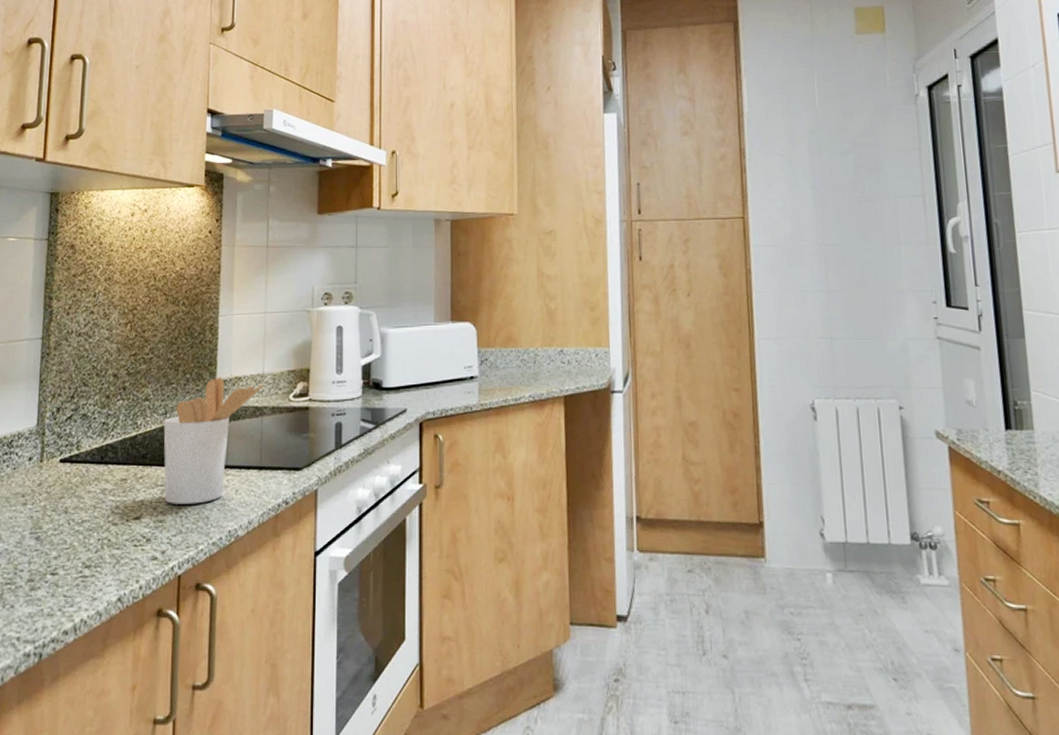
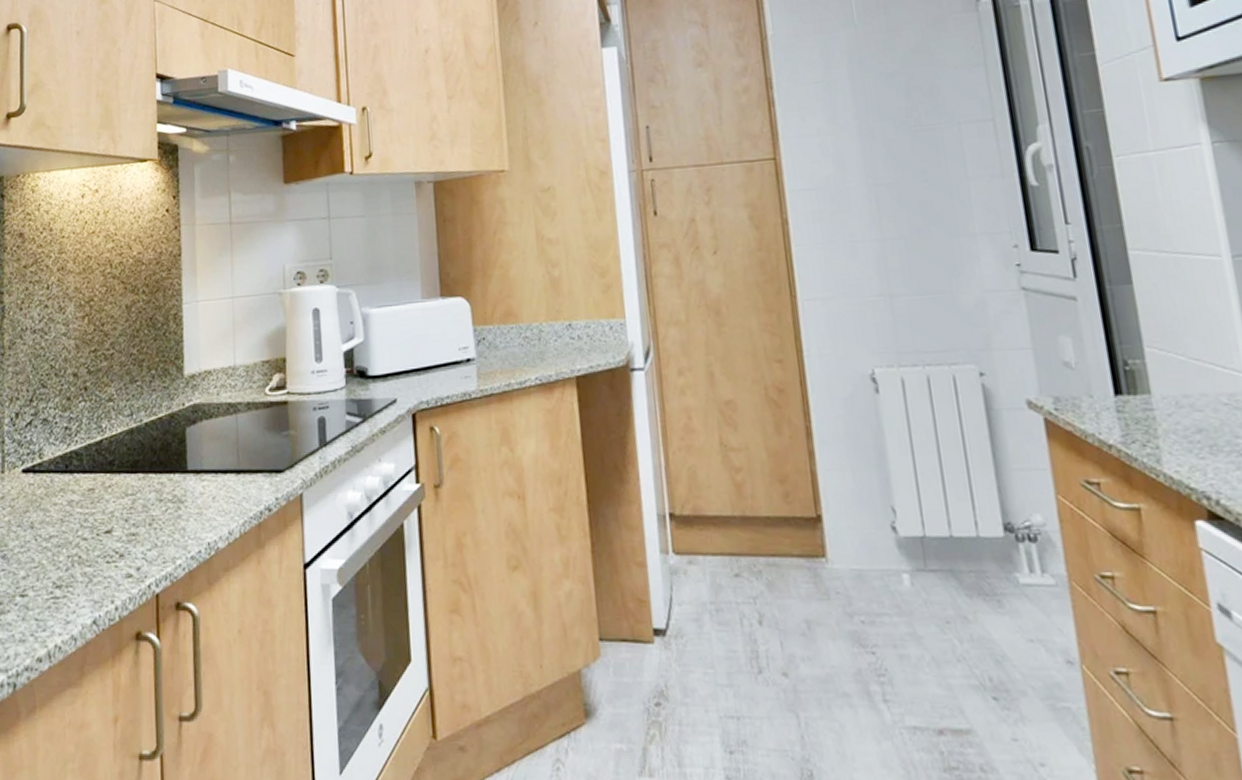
utensil holder: present [163,377,263,504] -> none [130,371,236,515]

